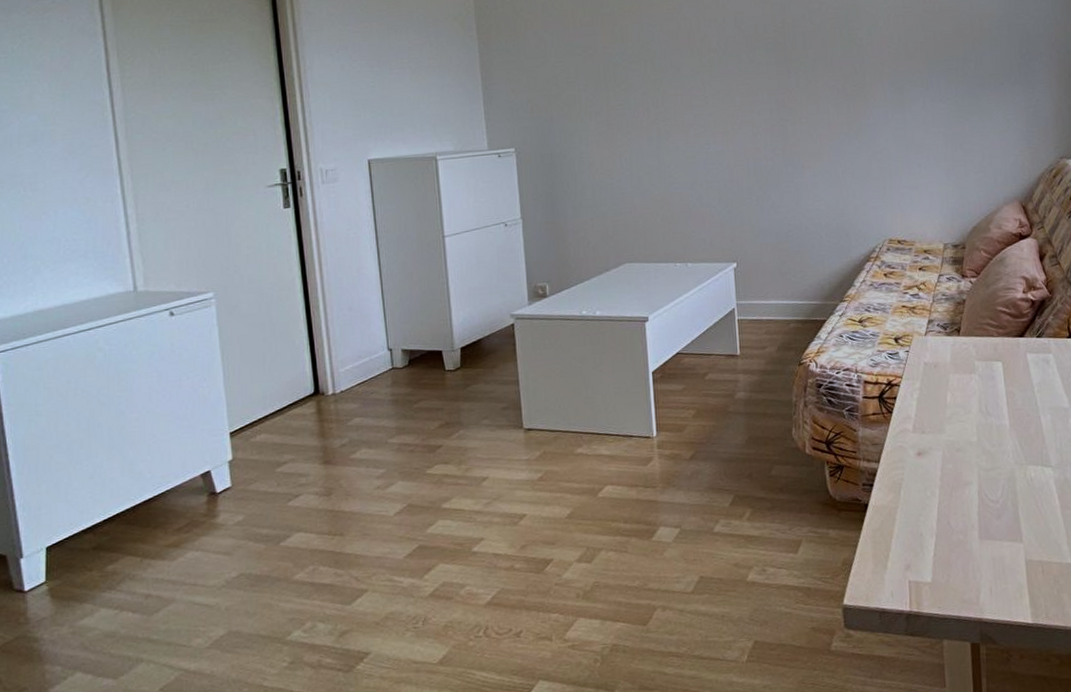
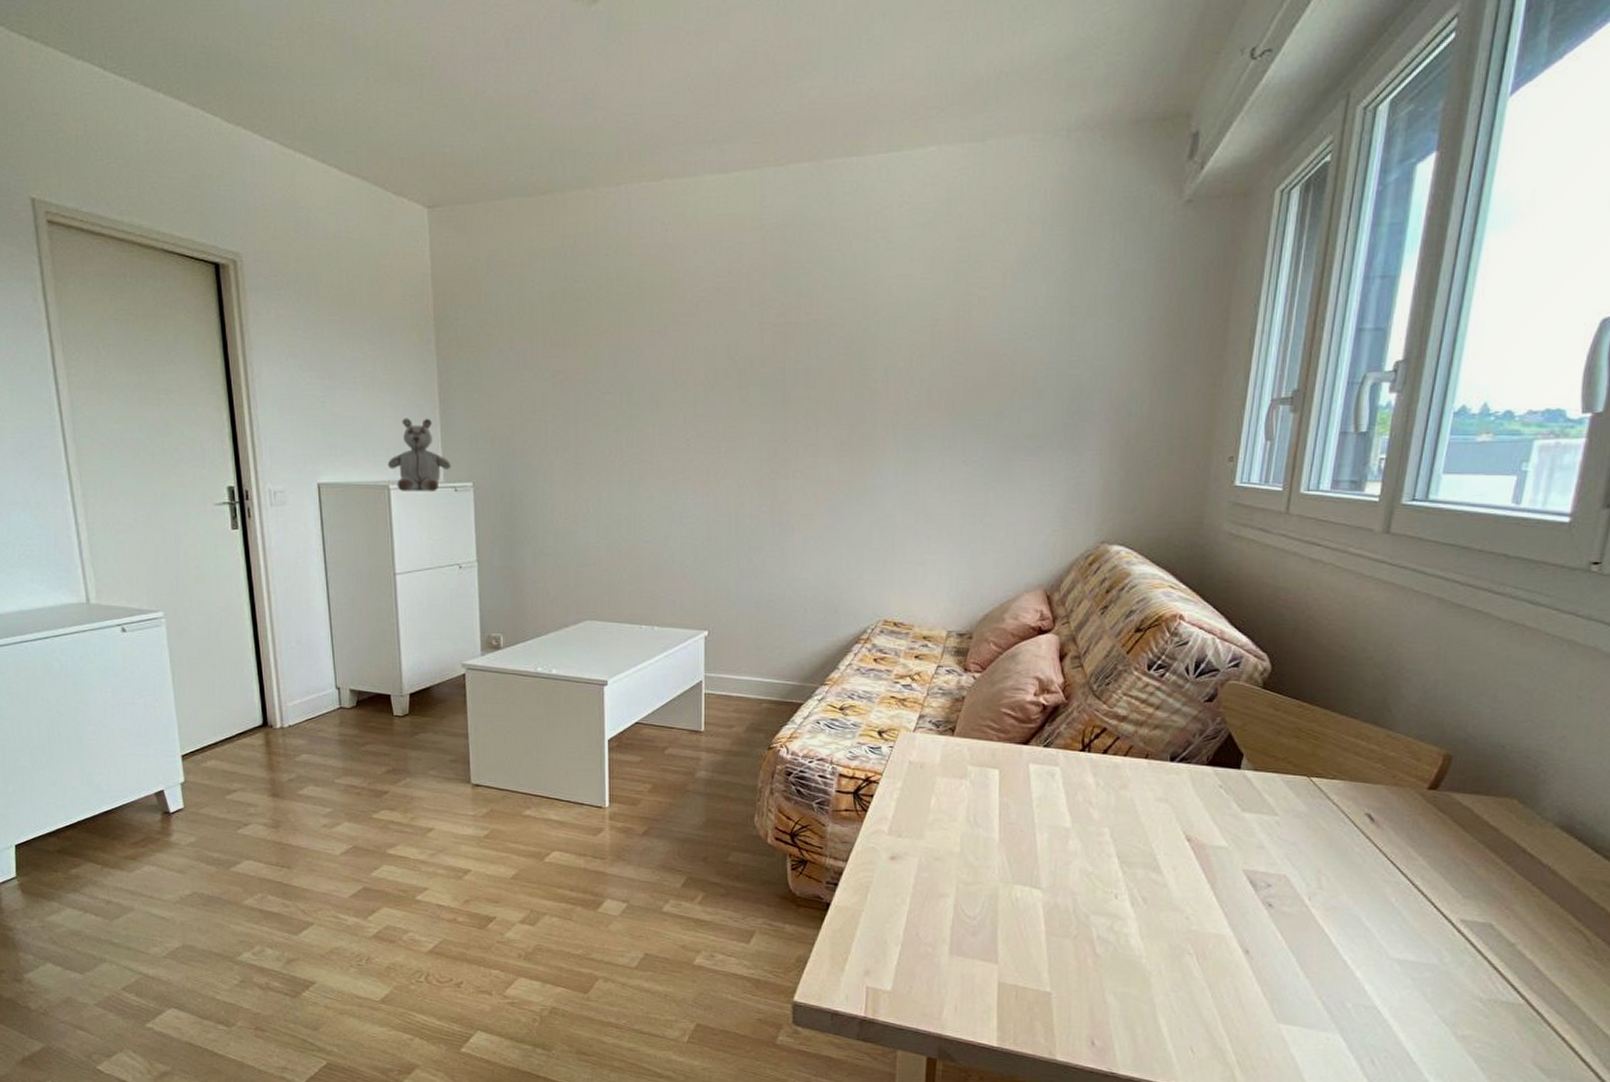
stuffed bear: none [434,95,494,162] -> present [387,418,451,492]

